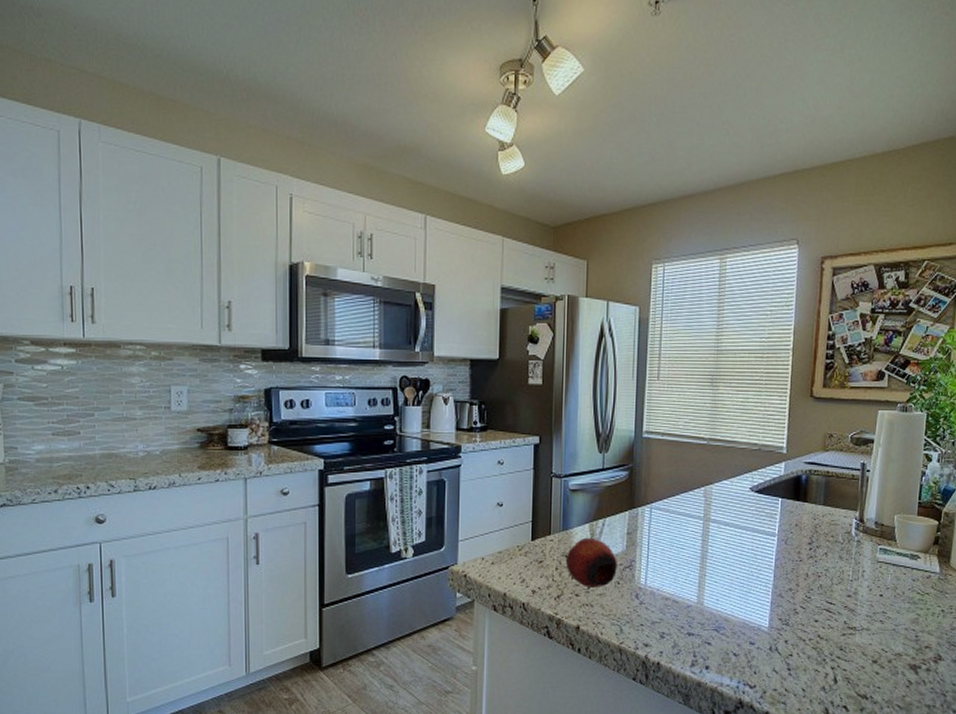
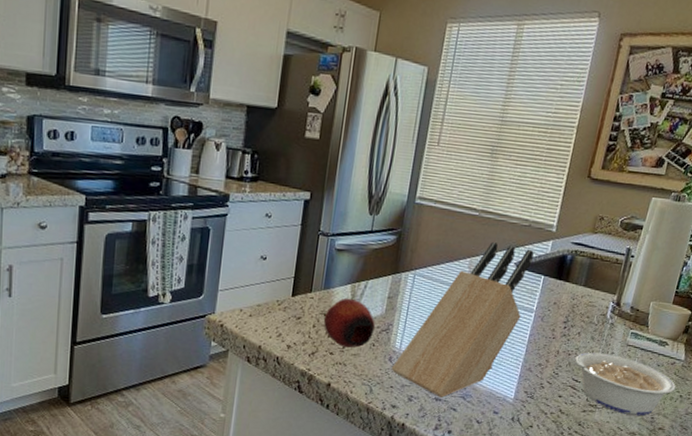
knife block: none [638,469,768,632] -> present [391,242,534,398]
legume: none [814,572,936,636] -> present [564,352,676,417]

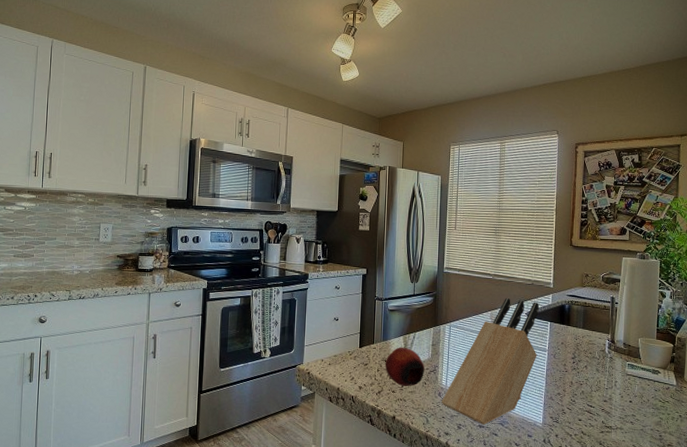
legume: present [564,352,676,417] -> none [577,382,675,435]

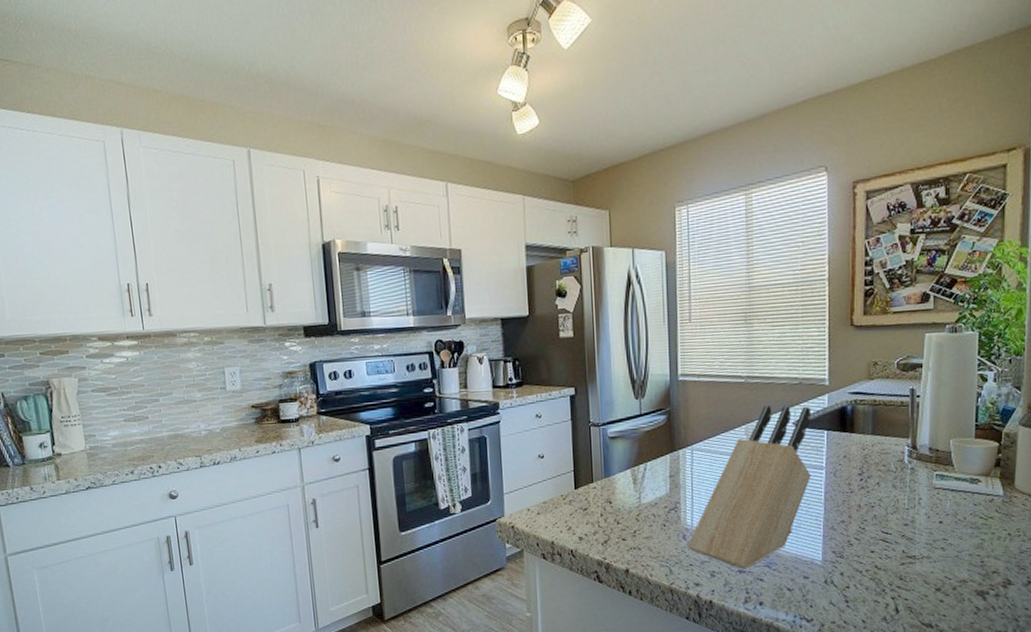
apple: present [385,347,425,386] -> none [609,482,663,531]

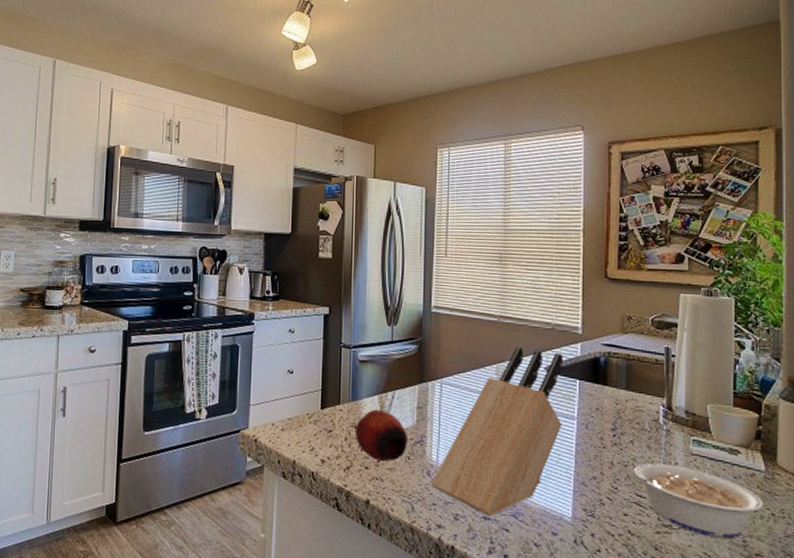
apple: none [609,482,663,531] -> present [355,409,409,461]
legume: none [867,500,1001,562] -> present [621,463,764,539]

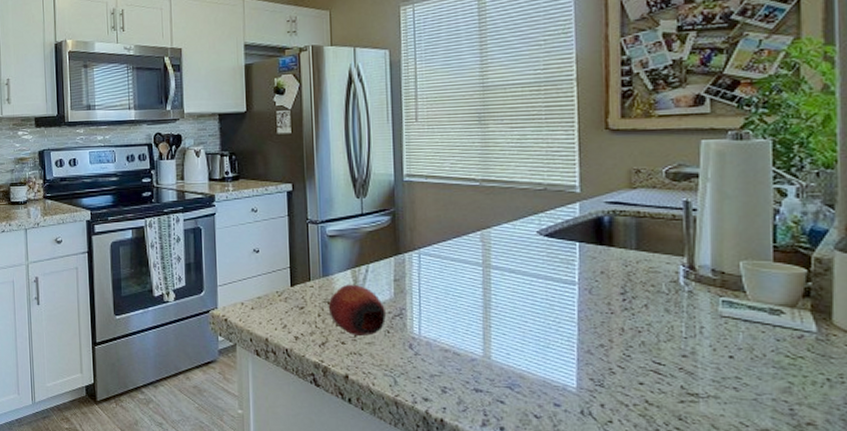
knife block: present [430,347,564,516] -> none [413,212,561,388]
legume: present [621,463,764,539] -> none [633,327,816,408]

